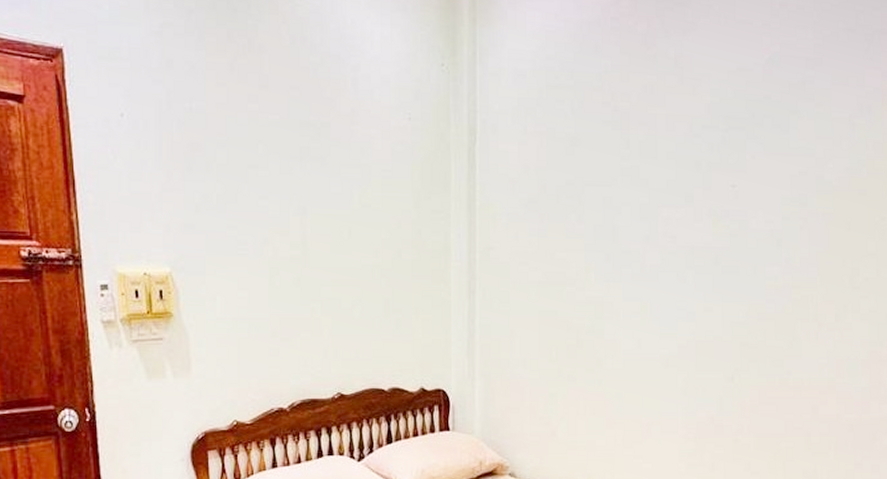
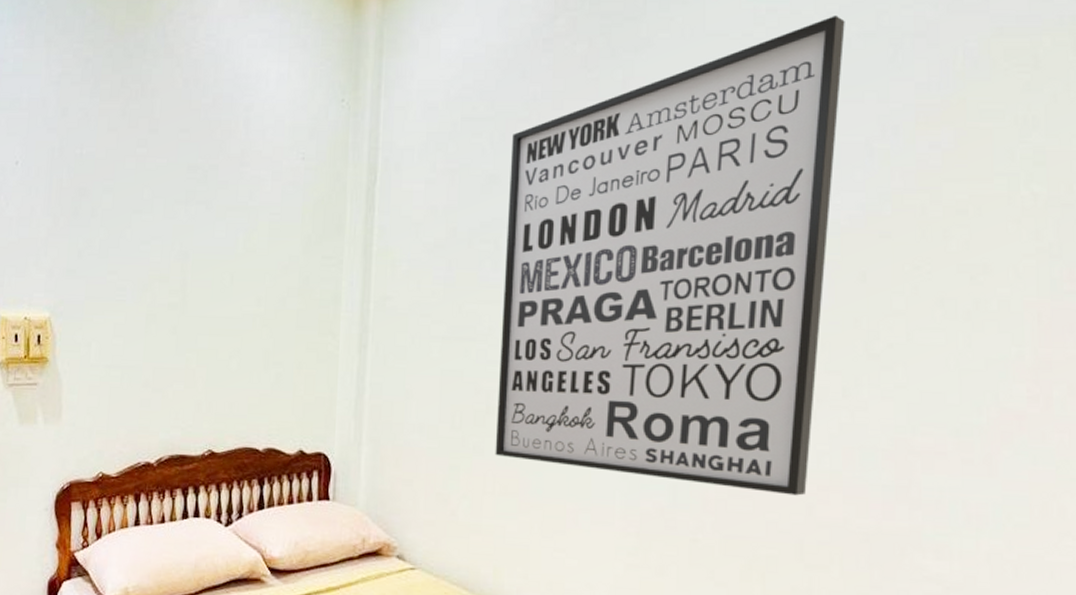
wall art: none [585,13,835,400] -> present [495,16,845,496]

